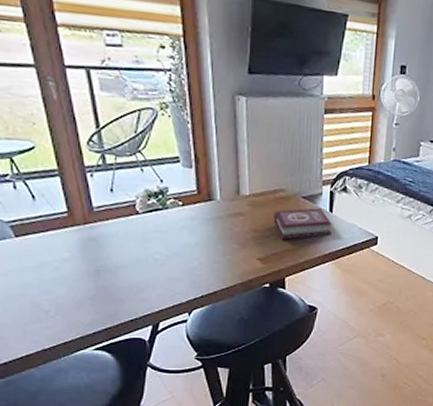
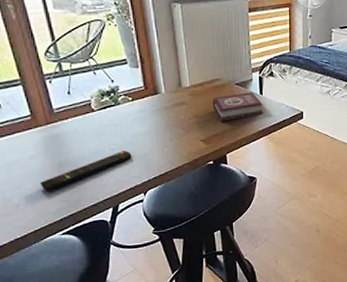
remote control: none [74,262,178,300] -> present [40,151,132,191]

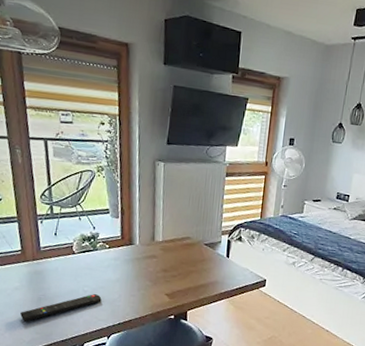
book: present [212,92,263,122] -> none [180,253,228,279]

